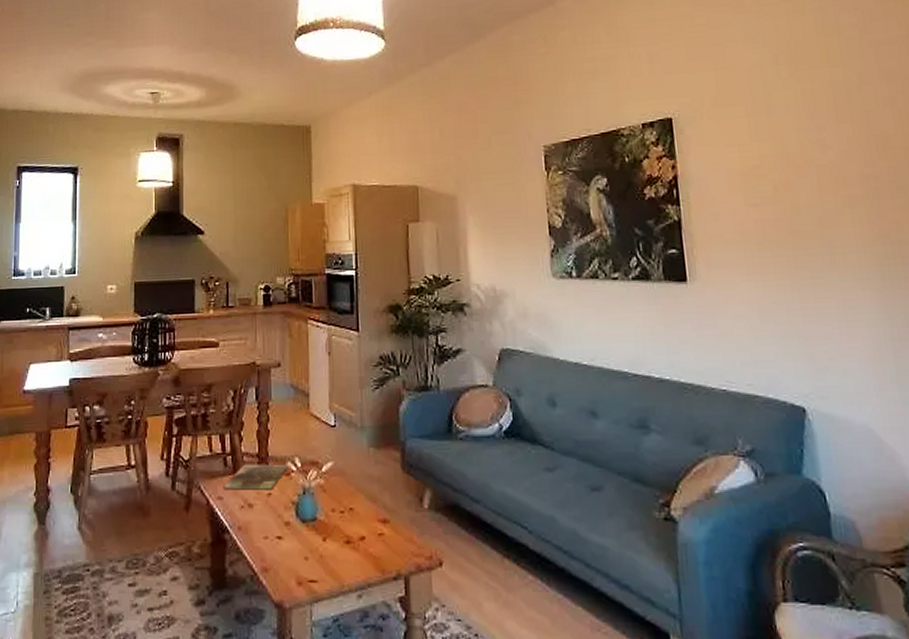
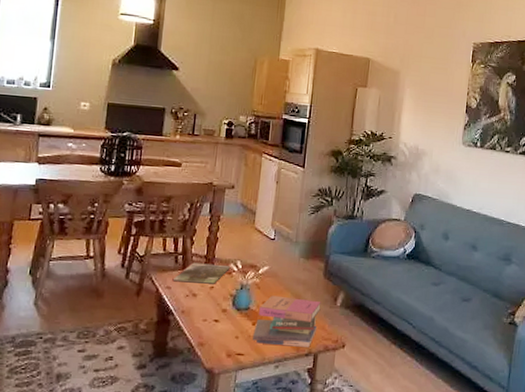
books: none [325,499,404,568] -> present [253,295,321,347]

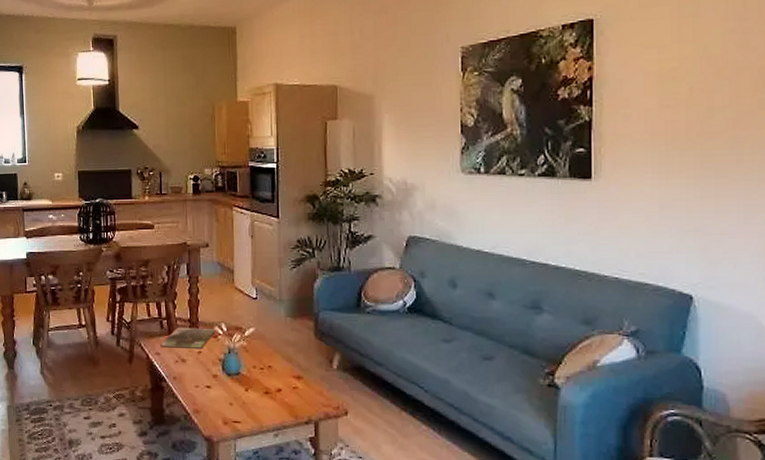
books: present [253,295,321,347] -> none [247,359,316,415]

